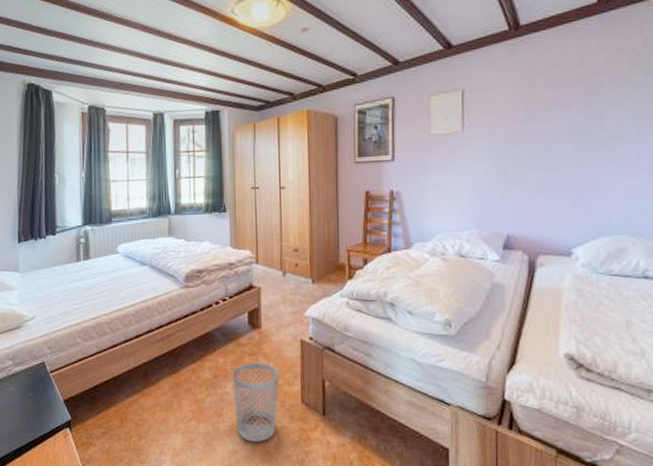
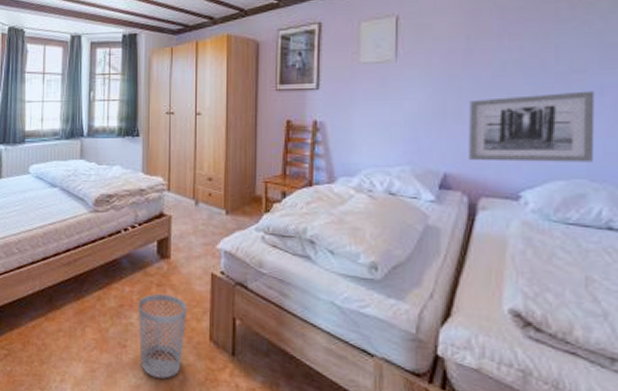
wall art: none [527,155,633,223] -> present [469,91,595,163]

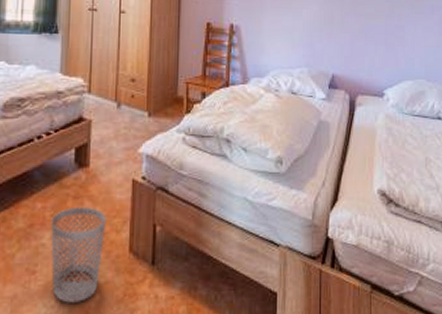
wall art: present [469,91,595,163] -> none [349,9,429,66]

